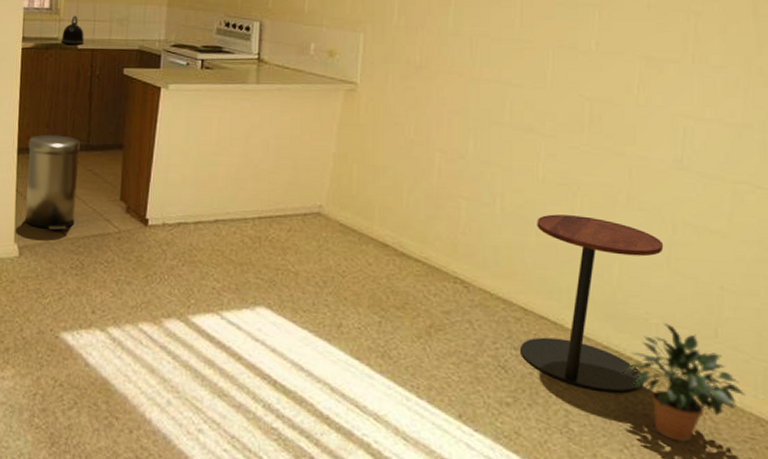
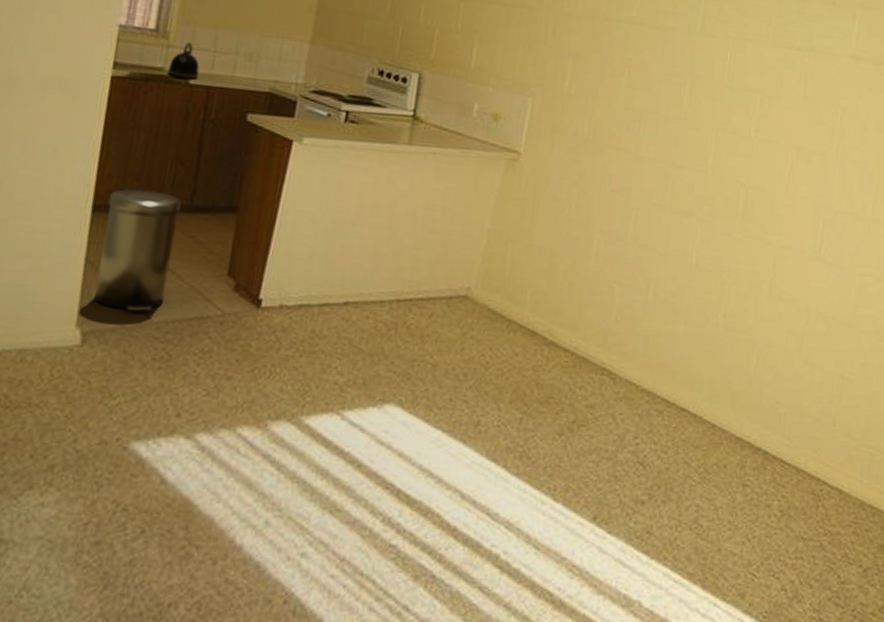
side table: present [521,214,664,393] -> none [660,302,798,485]
potted plant: present [625,323,746,442] -> none [754,413,853,530]

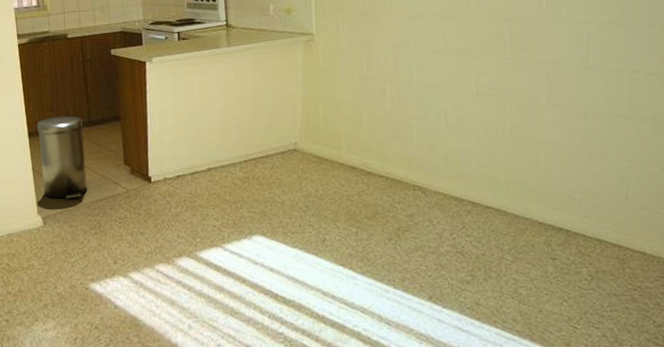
kettle: present [167,42,200,80] -> none [51,9,72,36]

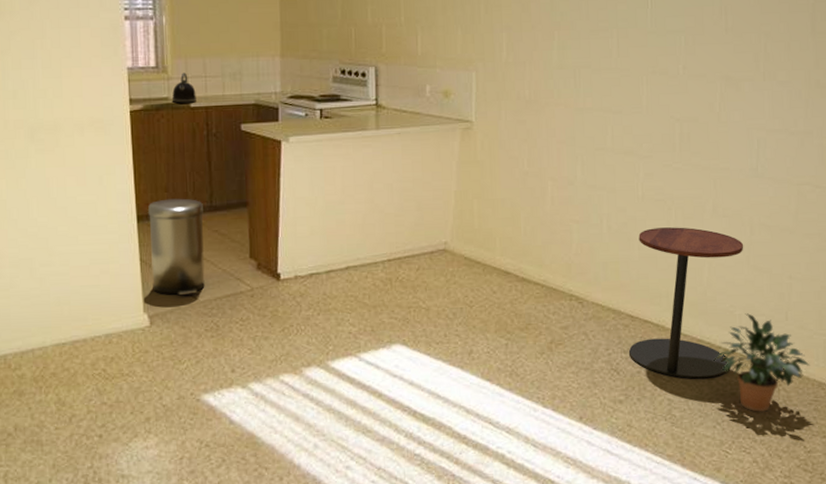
kettle: none [51,9,72,36] -> present [171,72,196,104]
side table: none [473,118,580,260] -> present [629,227,744,379]
potted plant: none [558,196,654,289] -> present [716,313,810,412]

